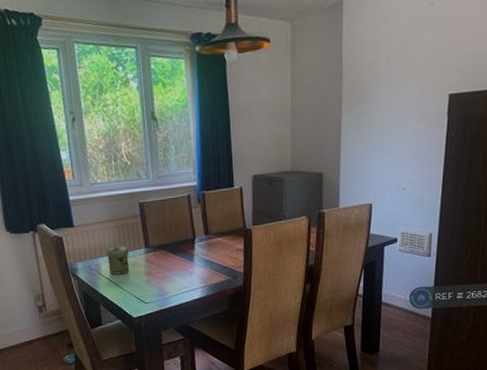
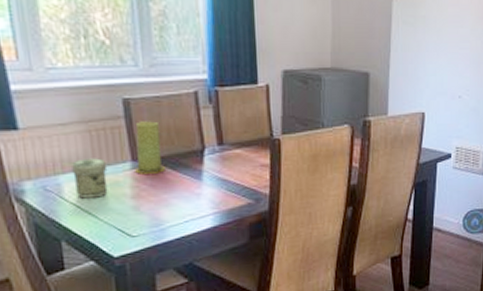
candle: none [147,218,168,257] -> present [135,121,165,174]

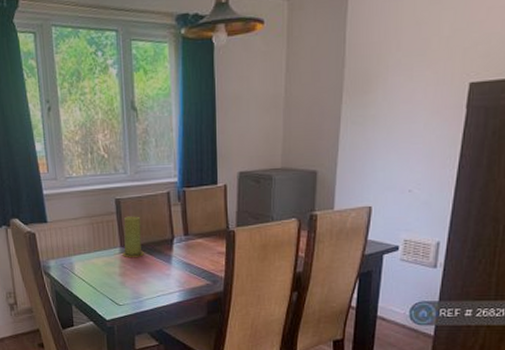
jar: present [72,158,108,199] -> none [80,244,104,274]

